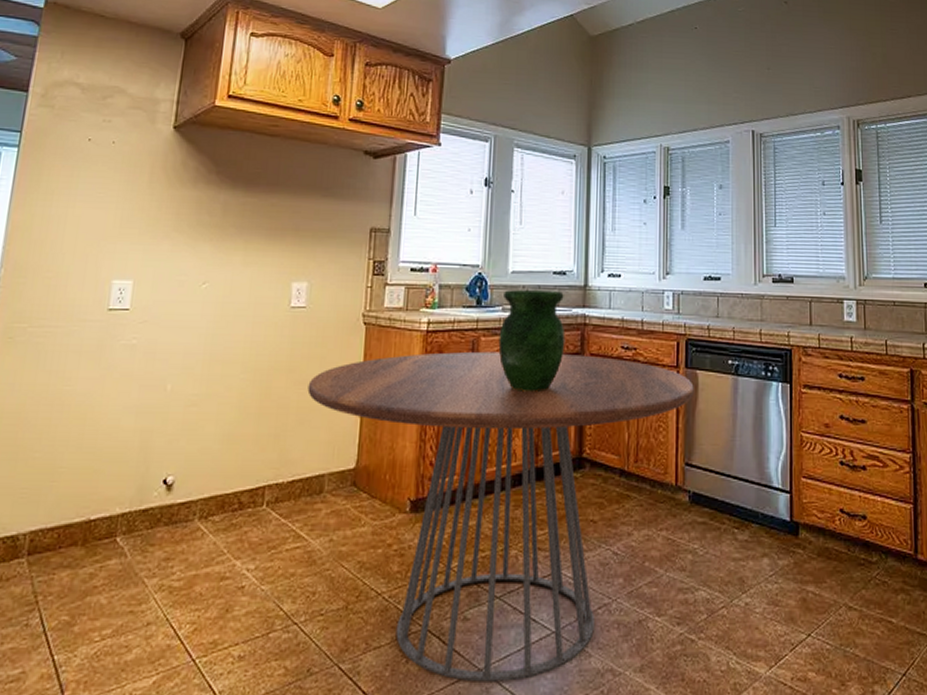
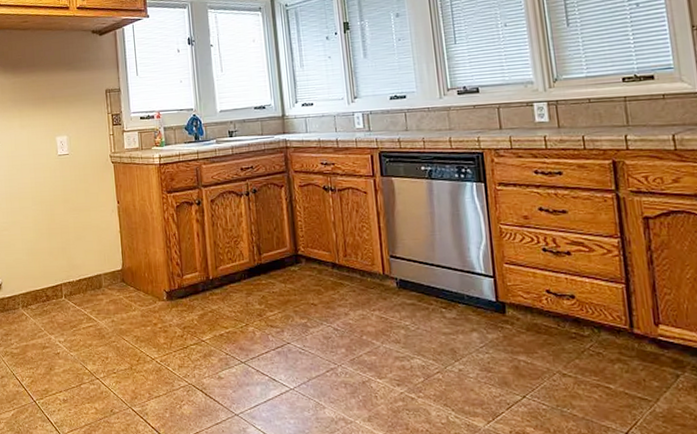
dining table: present [307,351,694,682] -> none [79,172,392,424]
vase: present [498,290,566,392] -> none [216,122,272,205]

